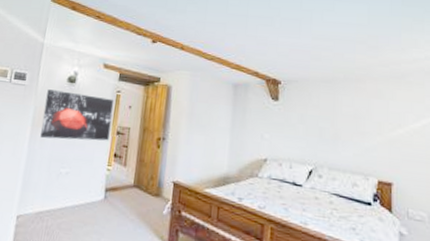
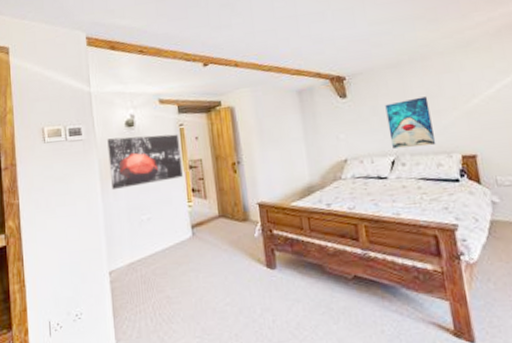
wall art: none [312,115,356,165] -> present [385,96,436,149]

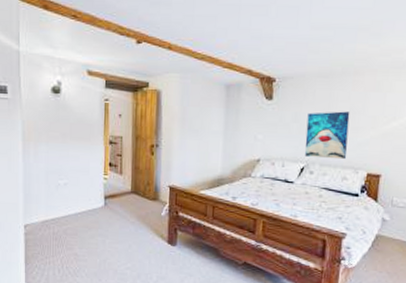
wall art: present [107,134,183,190] -> none [32,102,103,153]

